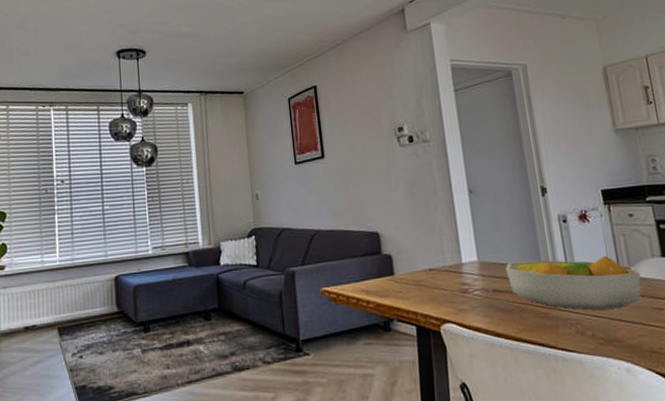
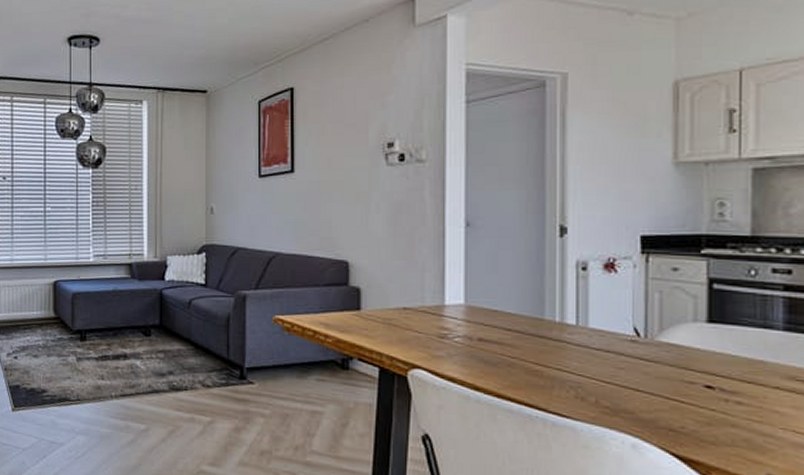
fruit bowl: present [505,255,641,310] -> none [497,310,673,376]

